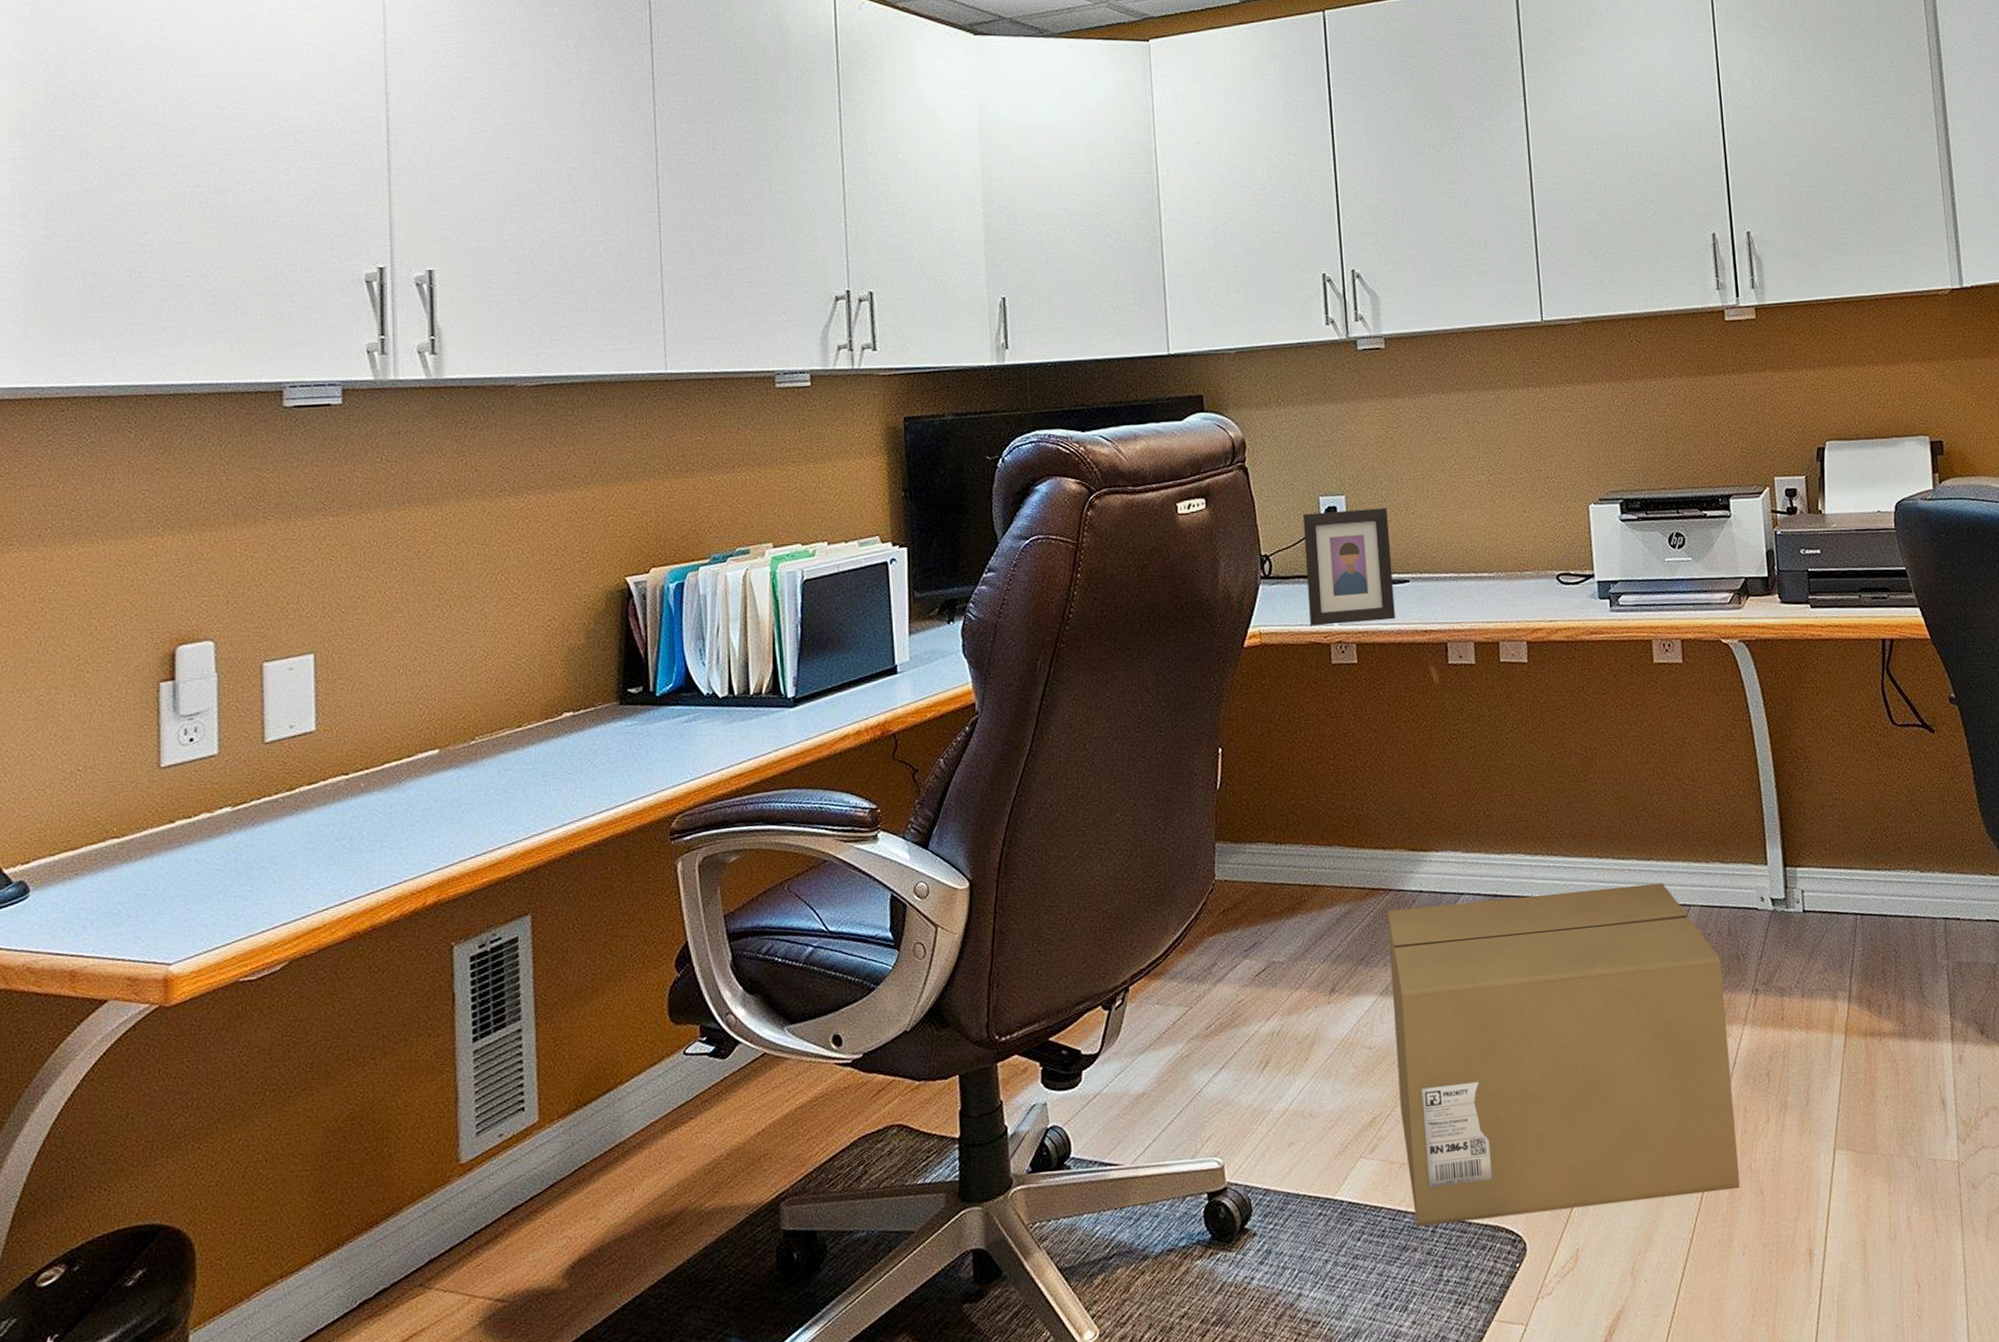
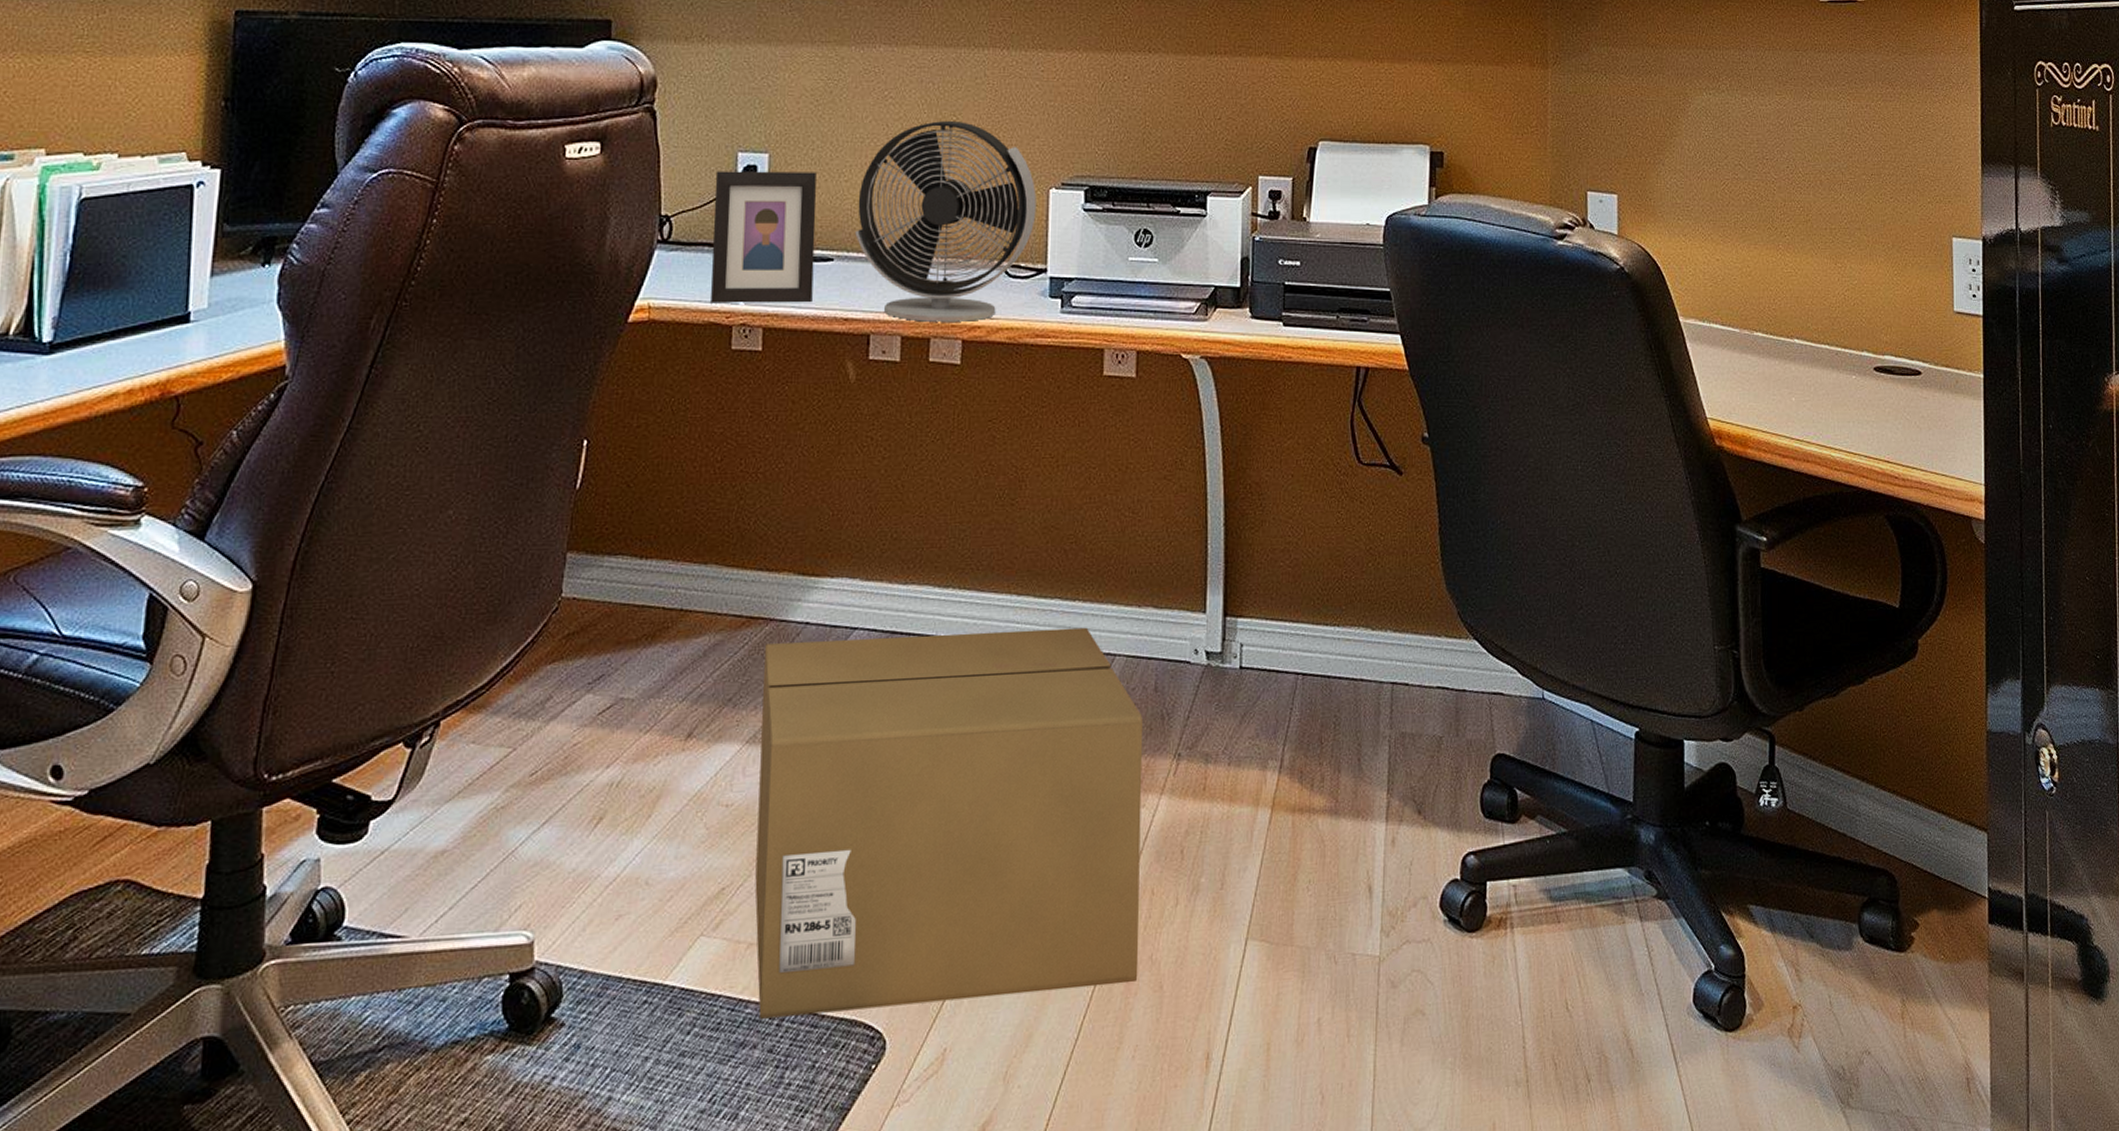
desk fan: none [1424,453,1580,628] -> present [855,121,1036,322]

